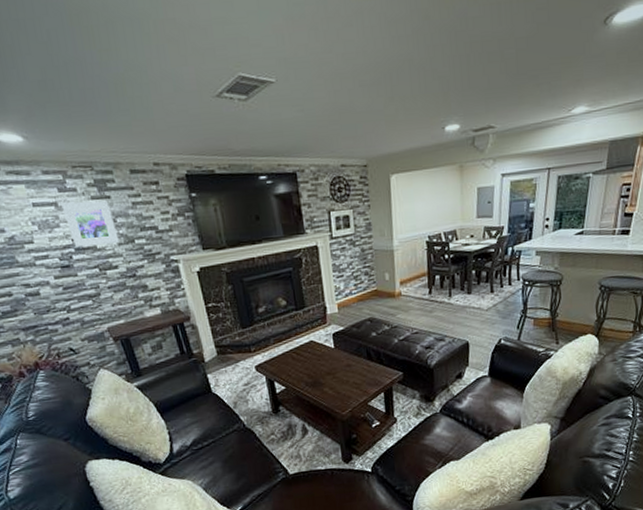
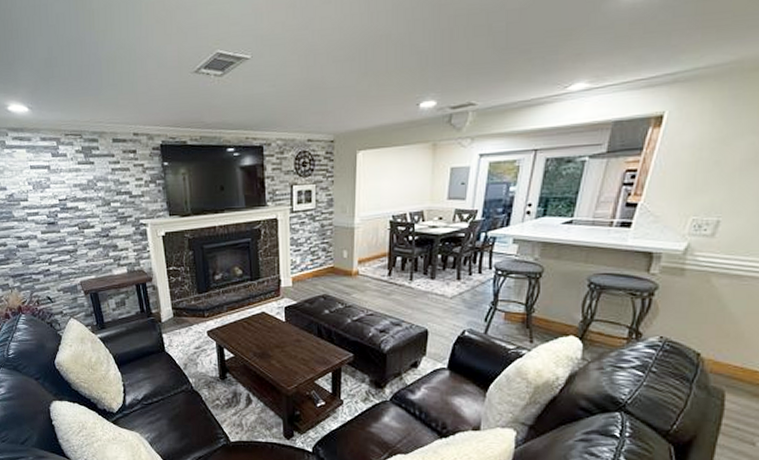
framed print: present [61,200,119,248] -> none [53,166,98,207]

